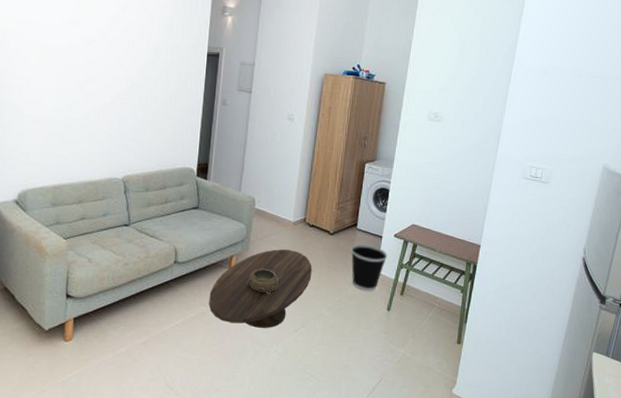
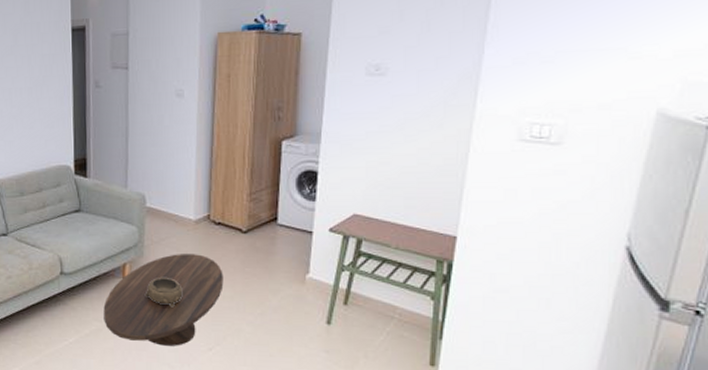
wastebasket: present [350,244,388,292] -> none [271,242,322,302]

